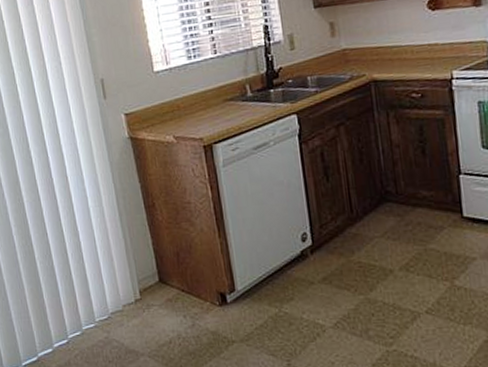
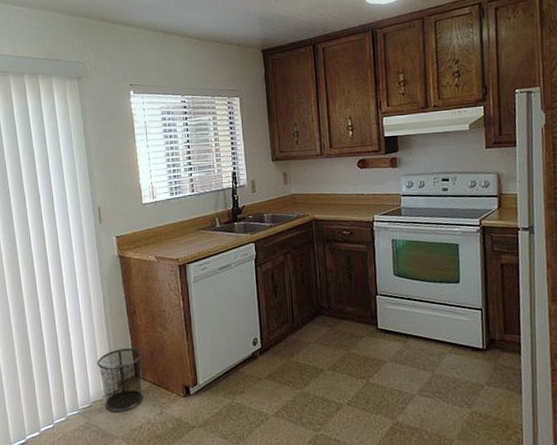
waste bin: none [113,248,171,325] -> present [97,347,144,412]

